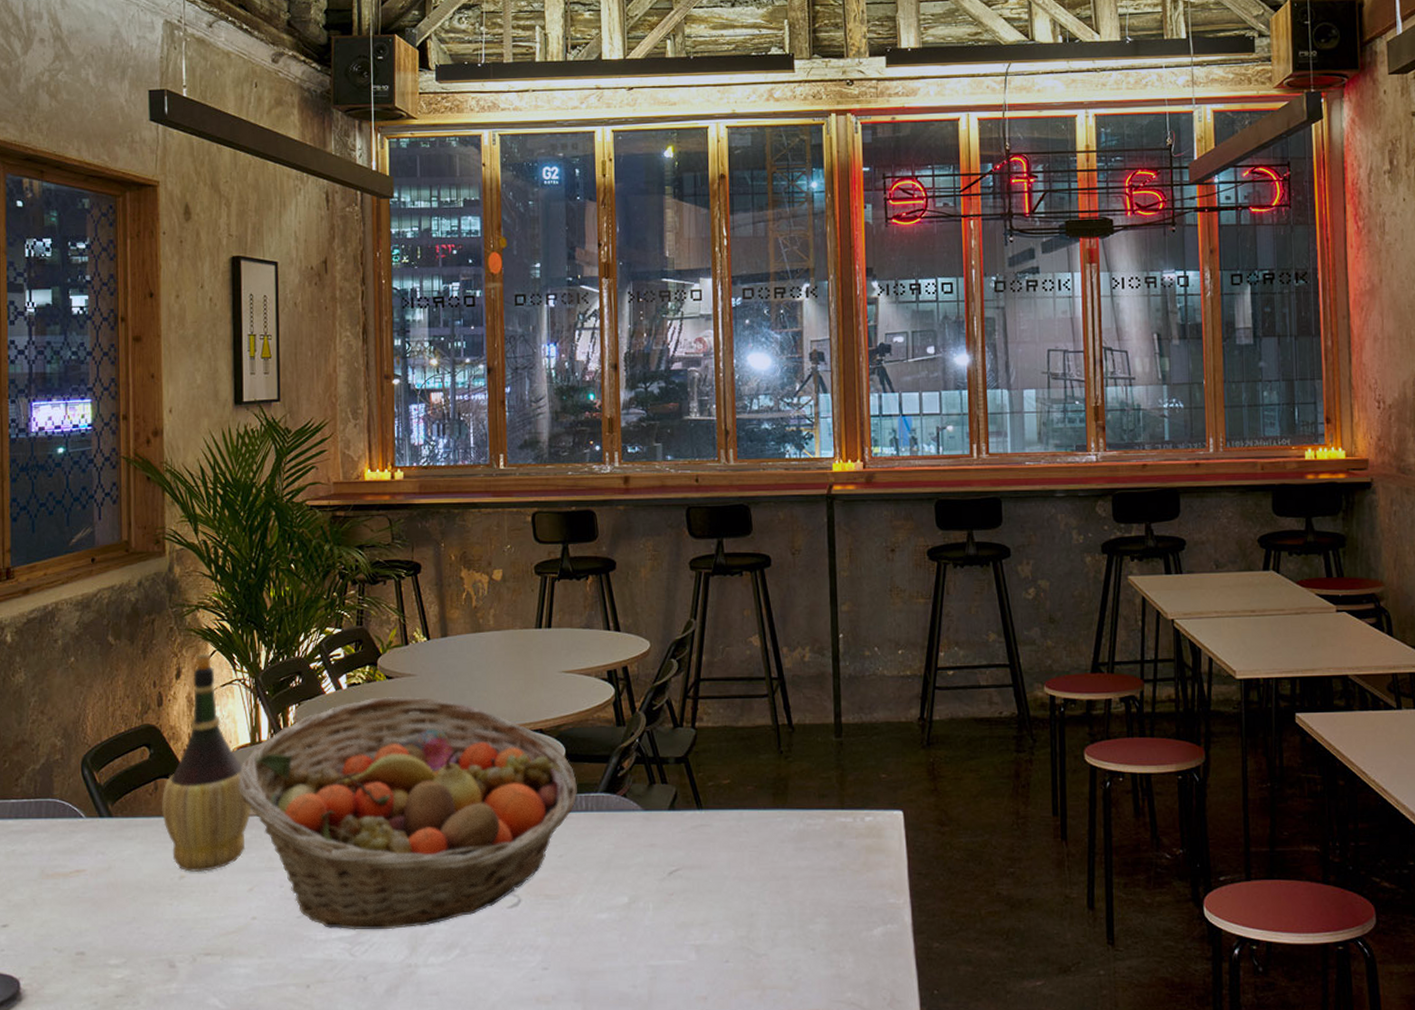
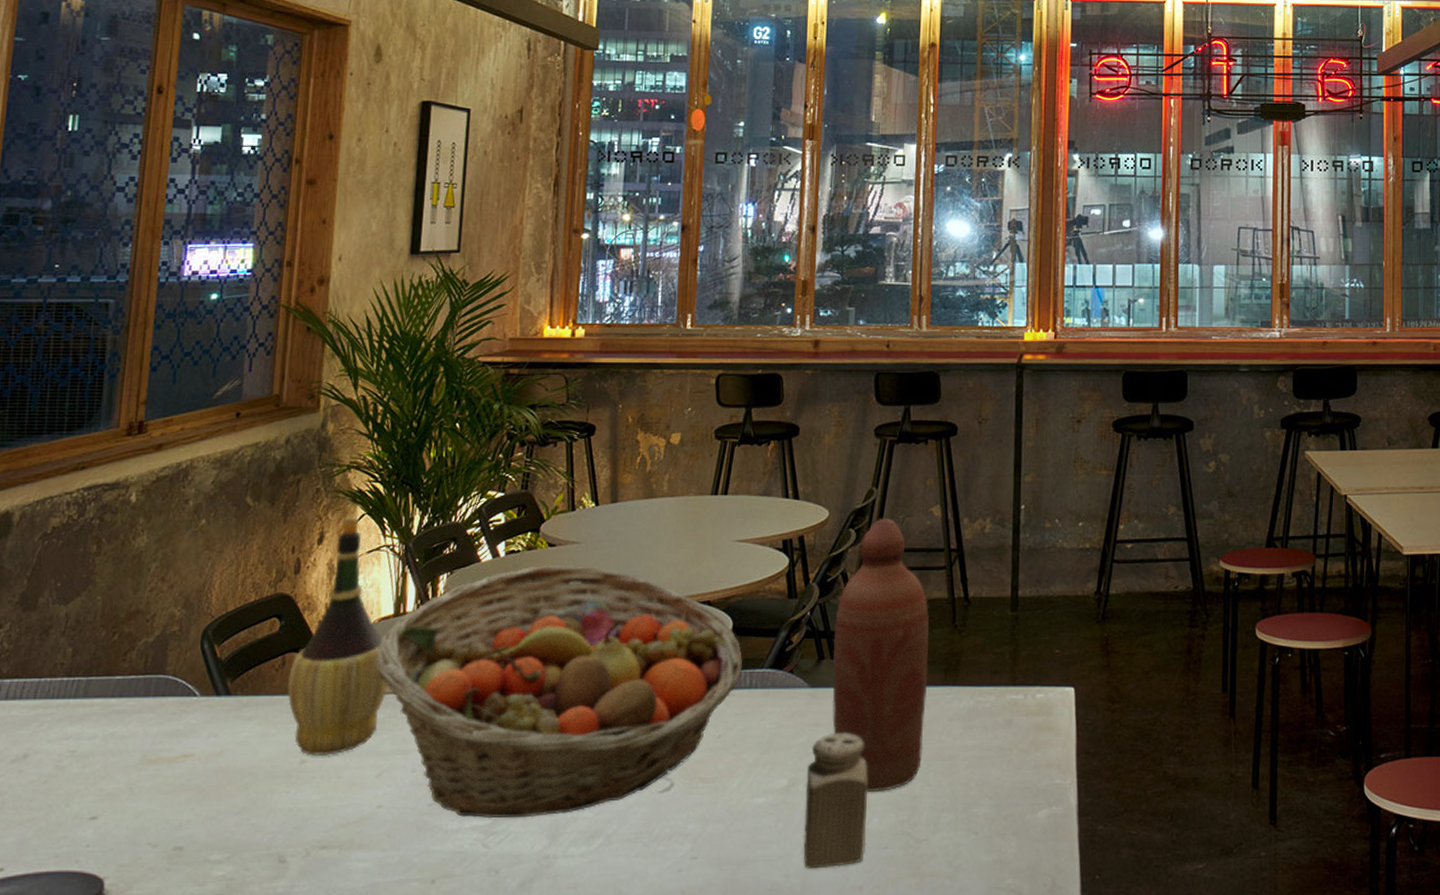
salt shaker: none [646,853,708,980] -> present [803,732,868,869]
bottle: none [662,648,758,909] -> present [832,518,929,792]

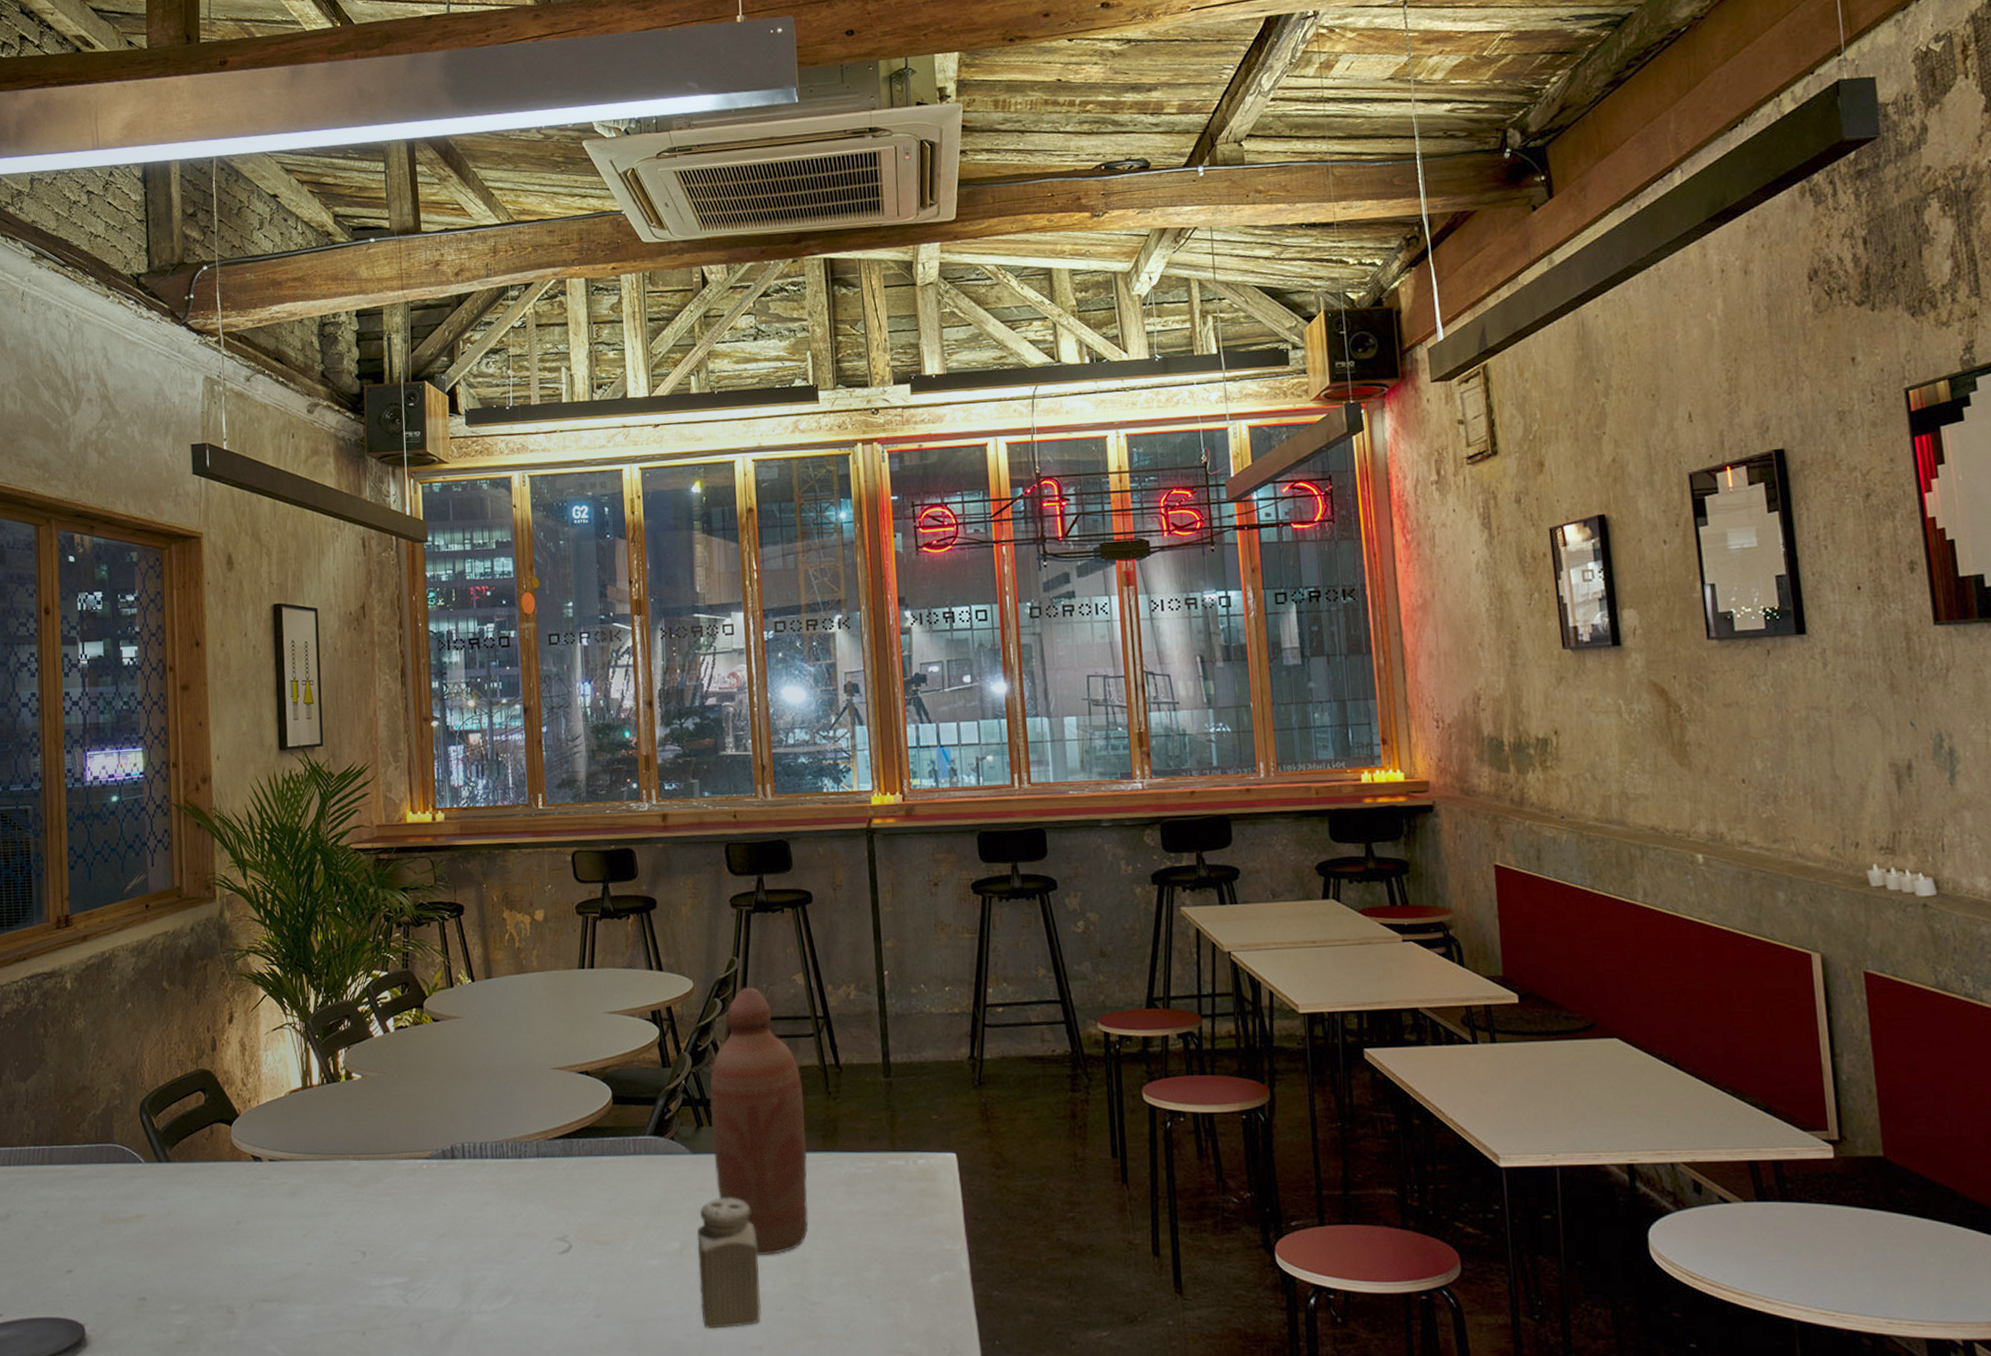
wine bottle: present [287,517,389,757] -> none [217,998,305,1218]
fruit basket: present [376,566,744,819] -> none [291,1039,626,1276]

